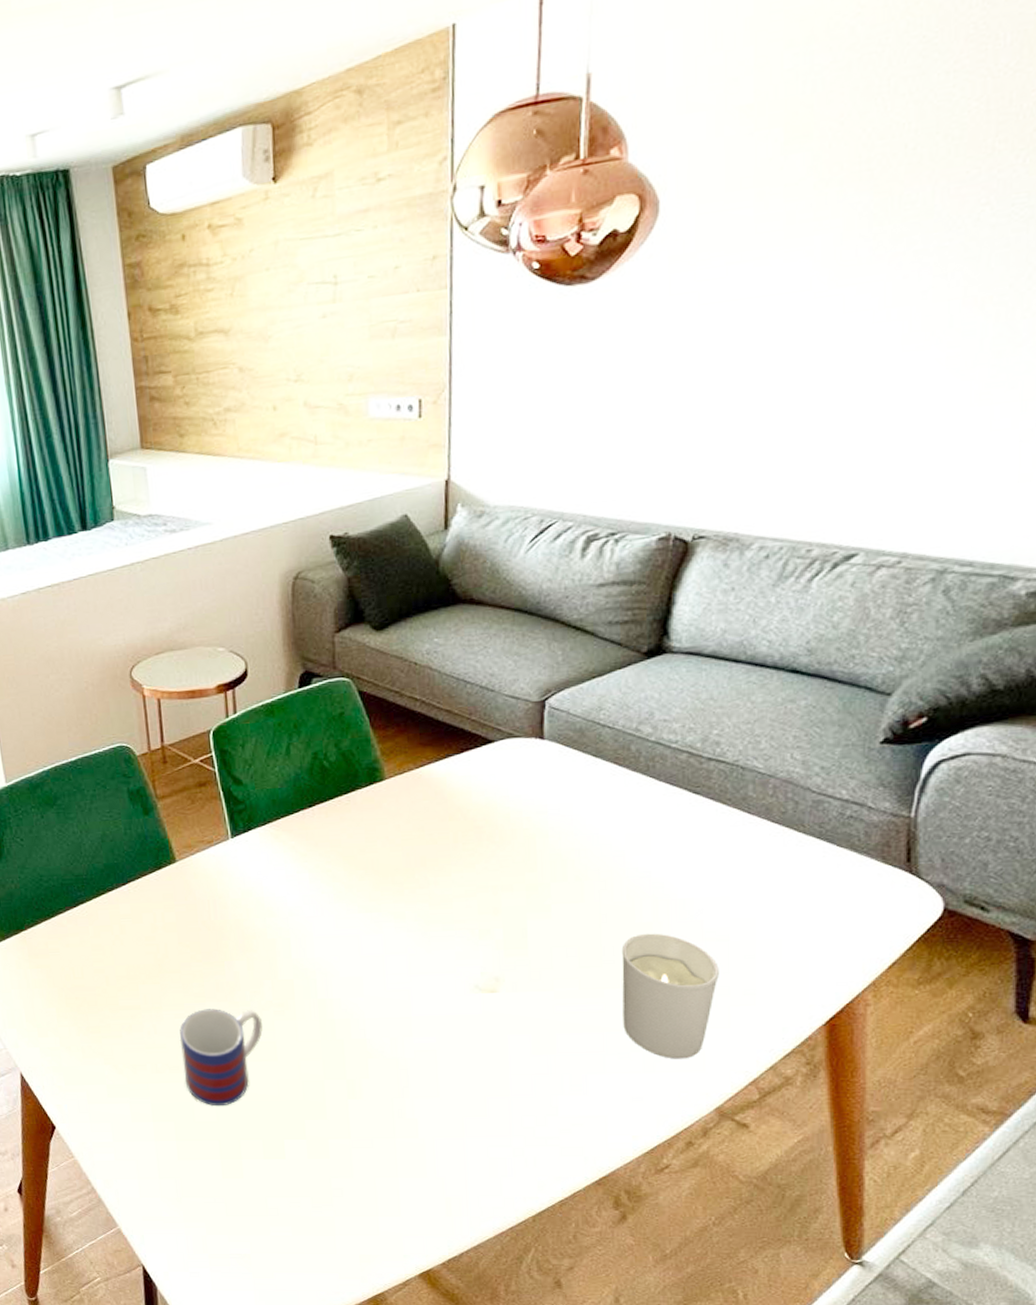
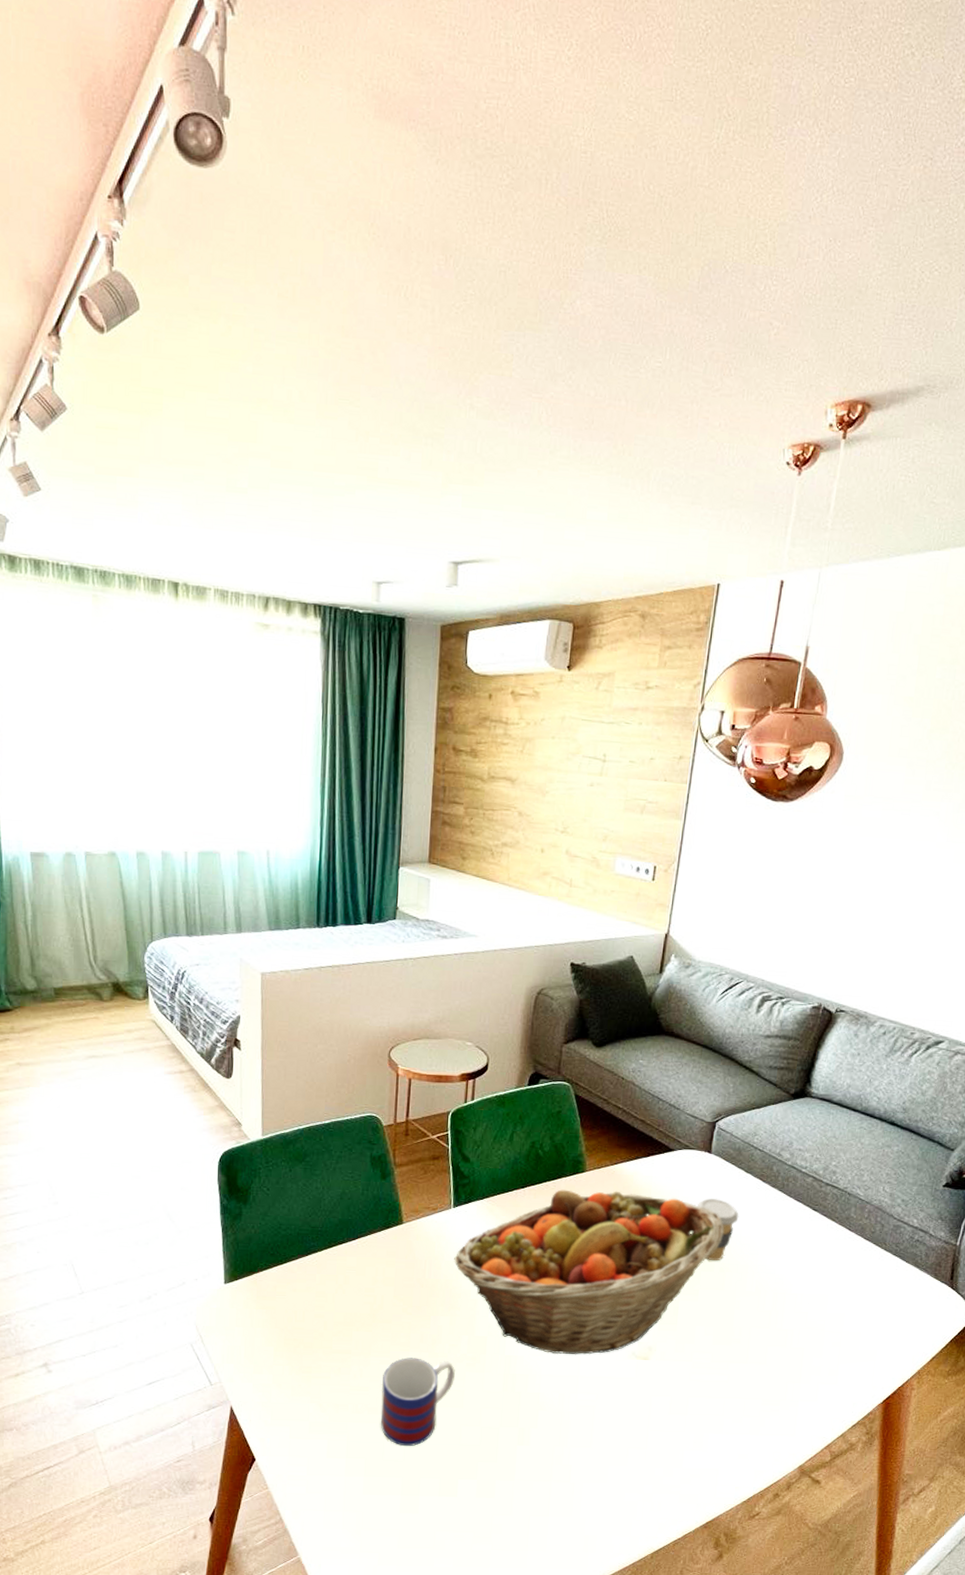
fruit basket: none [241,798,574,993] -> present [454,1189,724,1355]
coffee cup: none [535,792,592,869] -> present [697,1198,739,1261]
candle holder: present [621,933,719,1059] -> none [740,1319,814,1425]

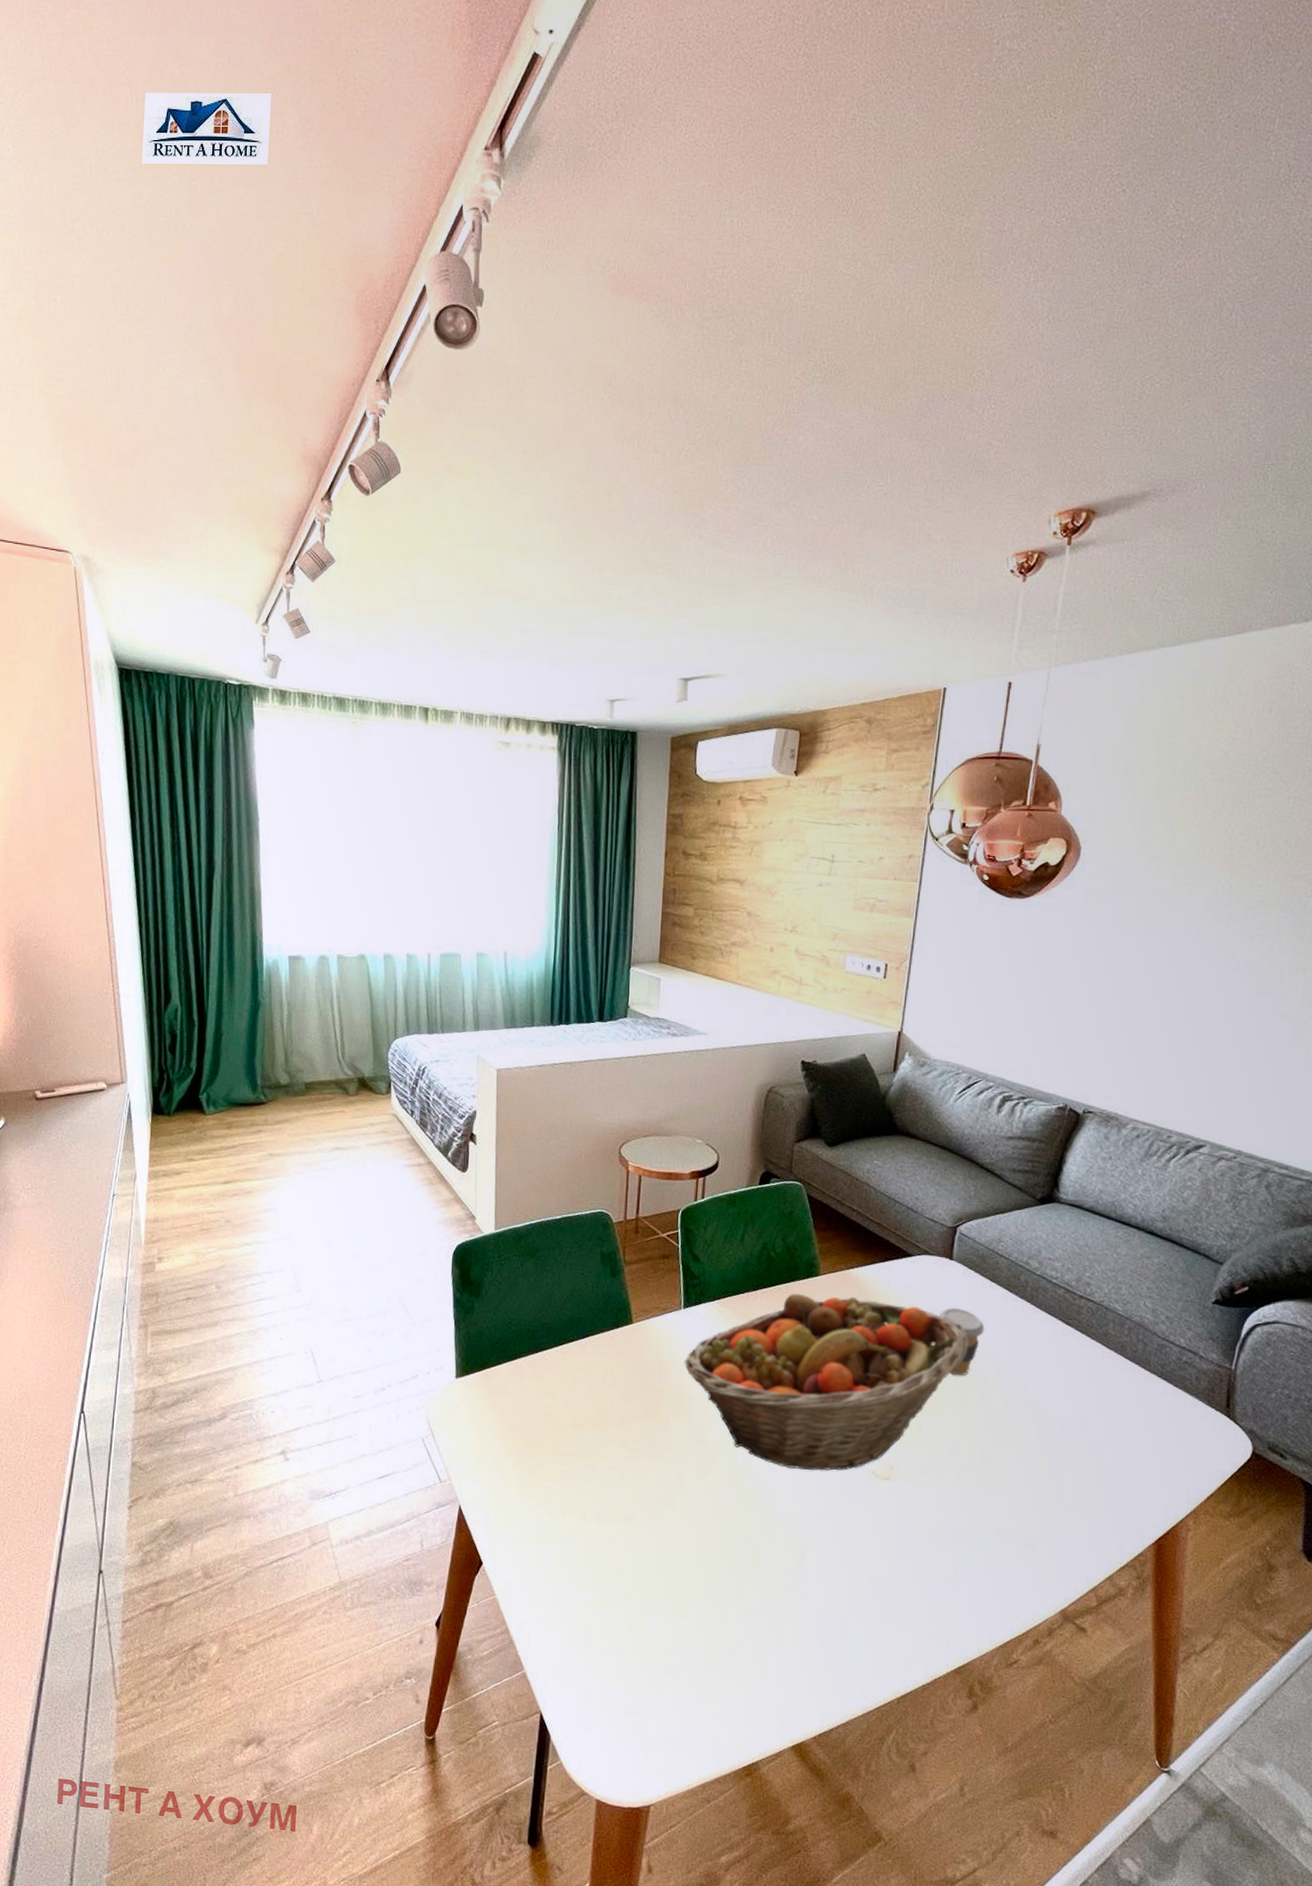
mug: present [380,1357,455,1447] -> none [608,1464,685,1560]

